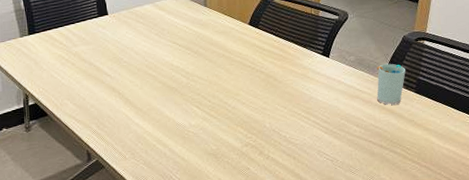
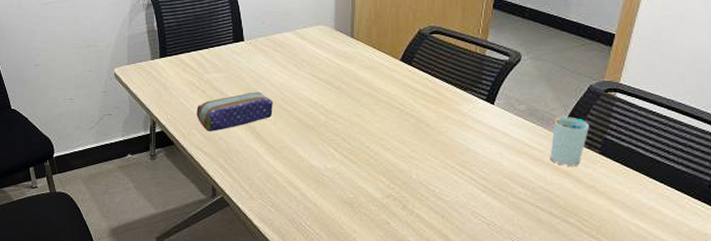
pencil case: none [67,60,139,101] -> present [197,92,273,132]

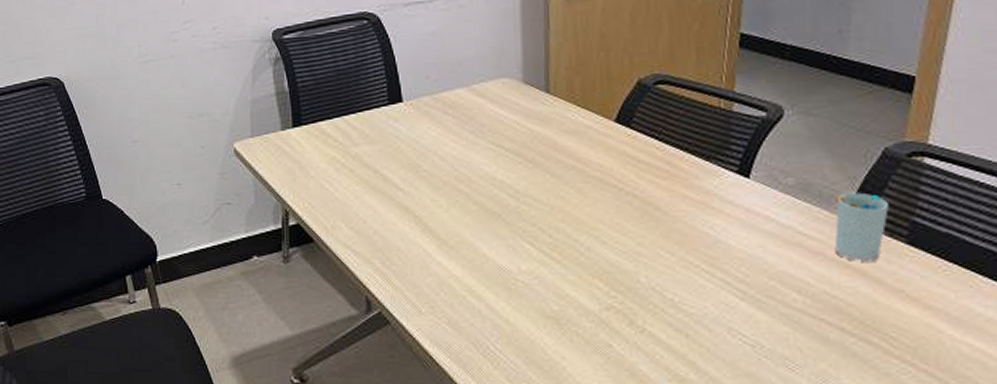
pencil case: present [197,92,273,132] -> none [342,169,444,224]

